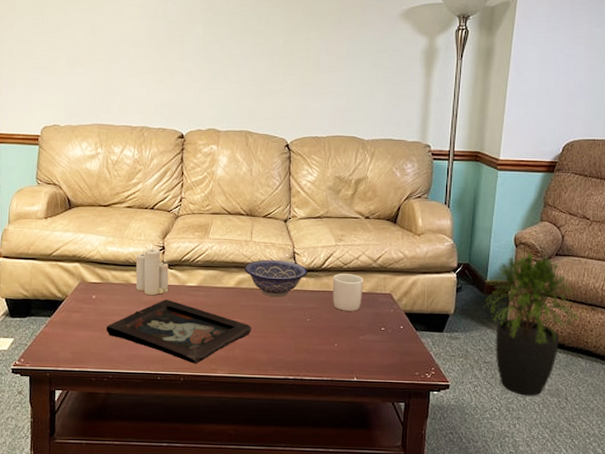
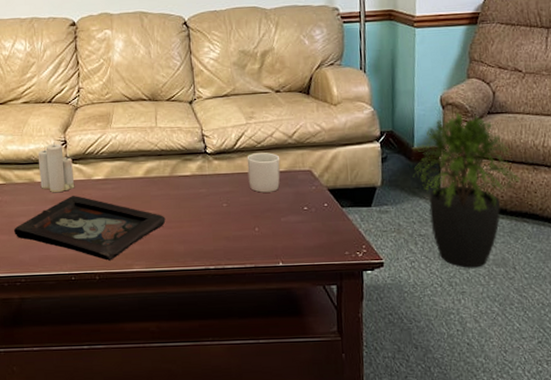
decorative bowl: present [244,260,308,297] -> none [152,144,219,184]

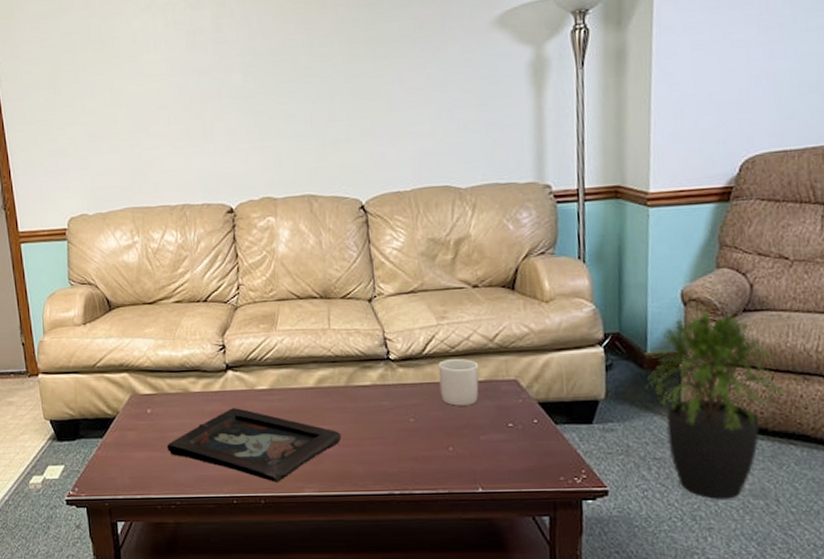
candle: present [37,142,75,193] -> none [192,347,236,405]

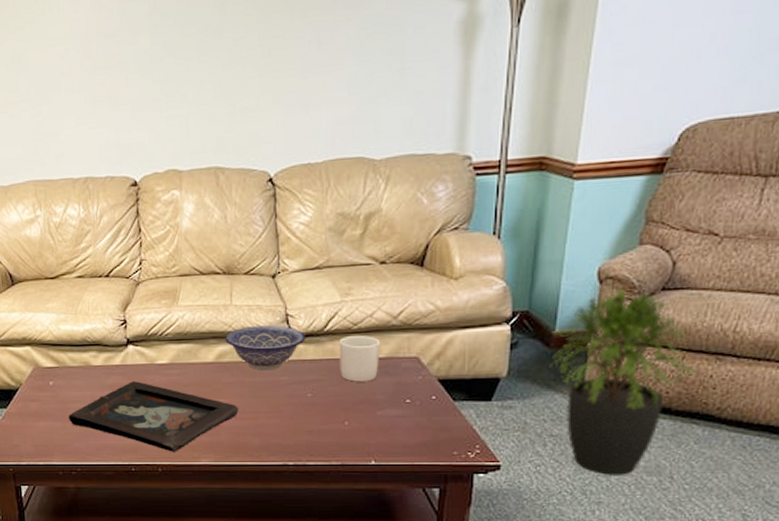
decorative bowl: none [324,349,405,395] -> present [225,325,306,371]

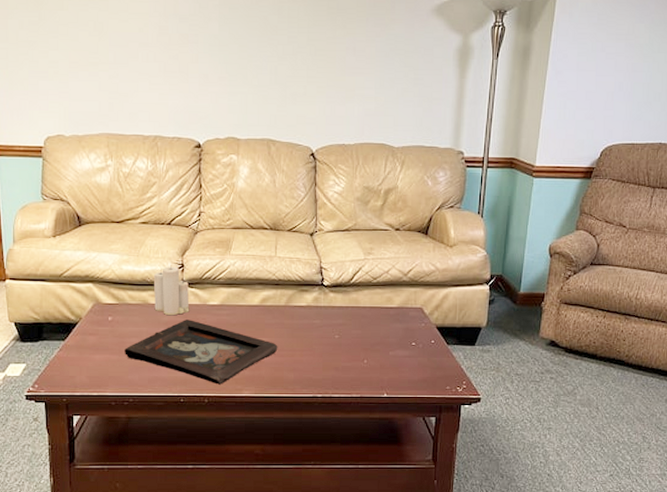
candle: none [93,322,136,378] -> present [153,265,190,316]
decorative bowl: present [225,325,306,371] -> none [269,276,335,314]
mug: present [339,335,381,382] -> none [361,287,394,327]
potted plant: present [549,288,696,475] -> none [516,261,613,406]

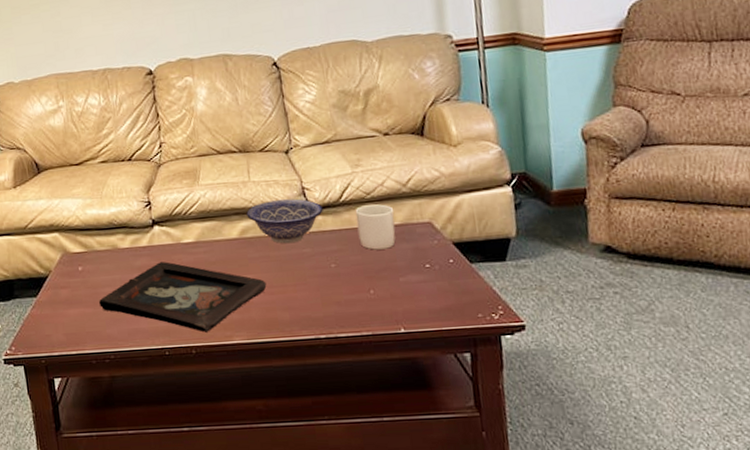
candle: present [153,265,190,316] -> none [119,204,163,260]
decorative bowl: none [269,276,335,314] -> present [246,198,323,244]
mug: none [361,287,394,327] -> present [355,203,396,250]

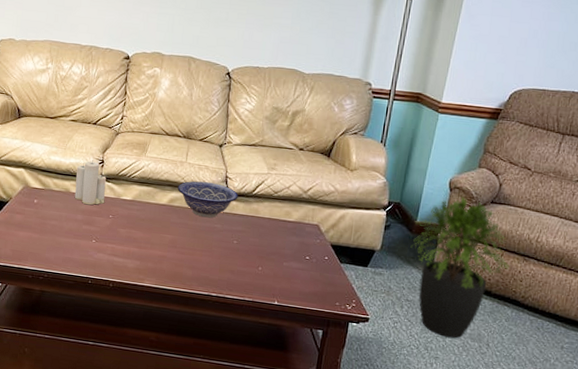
decorative tray: present [99,262,267,333] -> none [45,210,180,273]
candle: none [119,204,163,260] -> present [74,160,107,206]
mug: present [355,203,396,250] -> none [260,200,293,239]
potted plant: none [551,147,688,329] -> present [410,196,510,338]

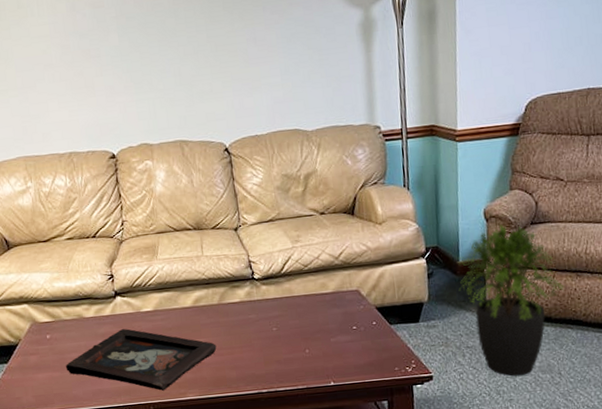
decorative tray: none [45,210,180,273] -> present [66,329,217,391]
candle: present [74,160,107,206] -> none [84,277,125,328]
decorative bowl: present [177,181,238,218] -> none [199,271,267,311]

